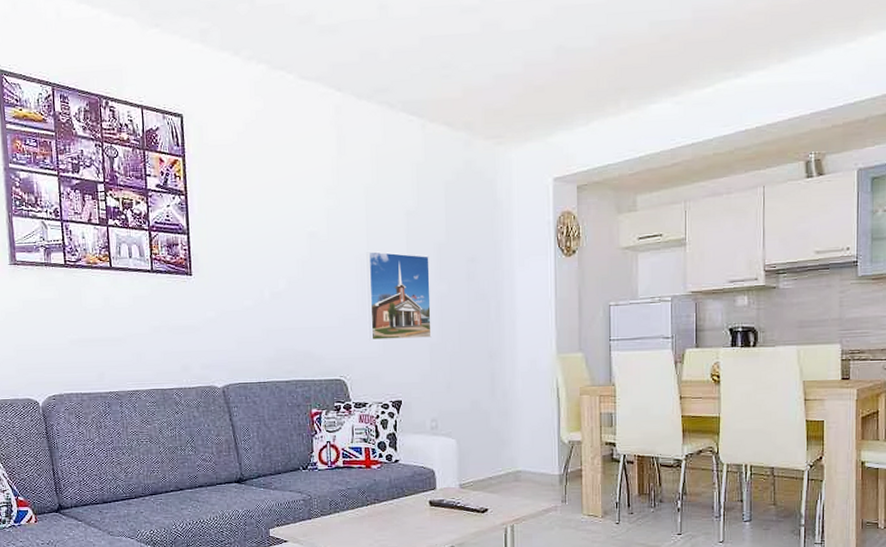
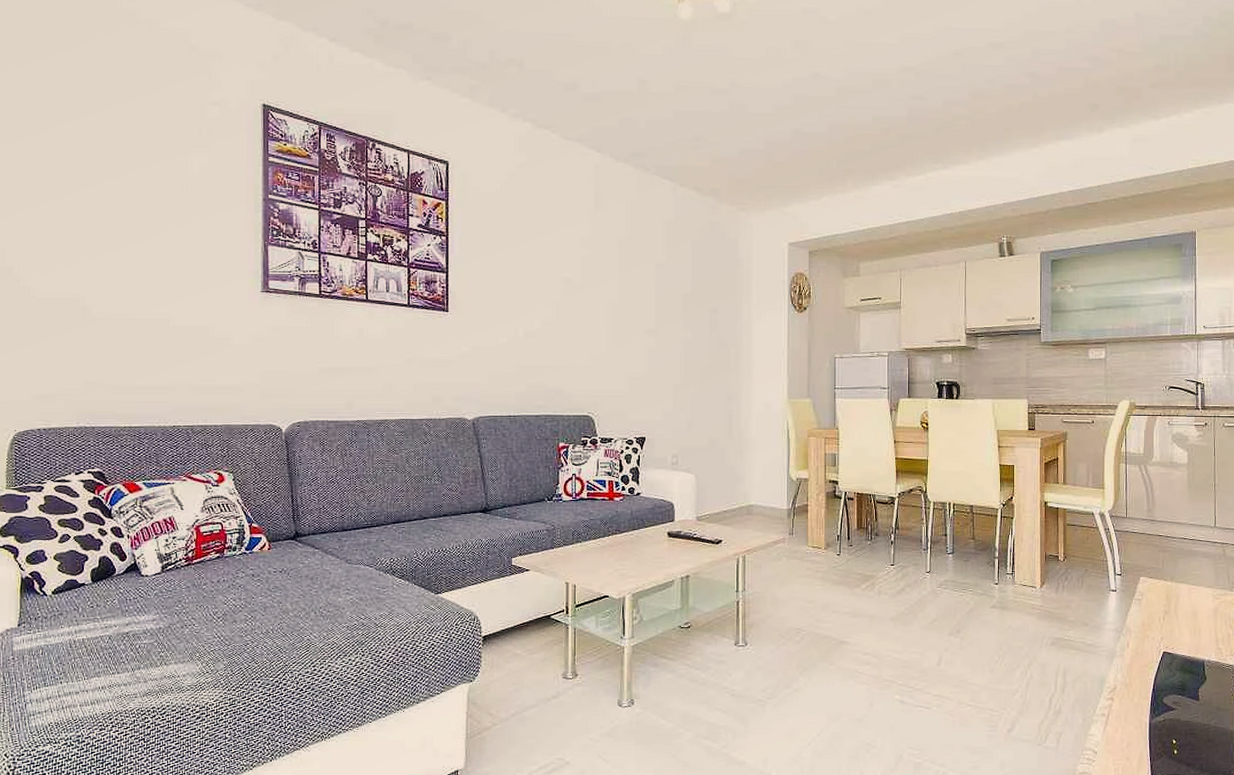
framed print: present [365,250,432,341] -> none [616,297,676,381]

